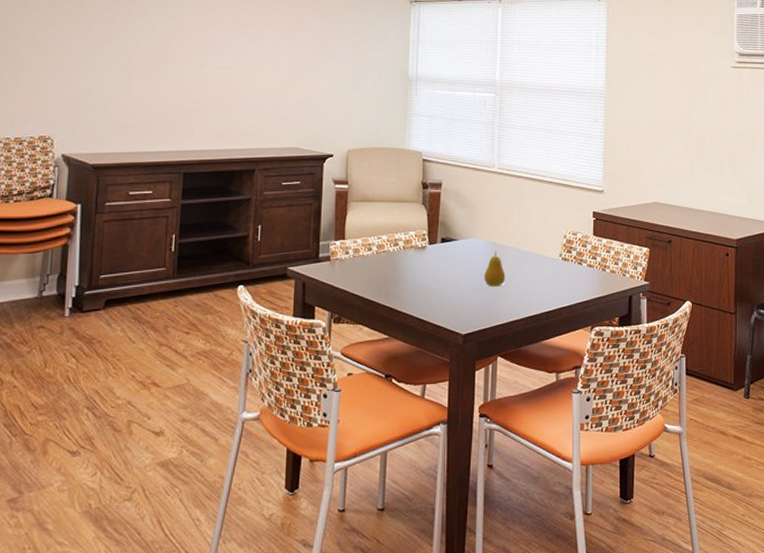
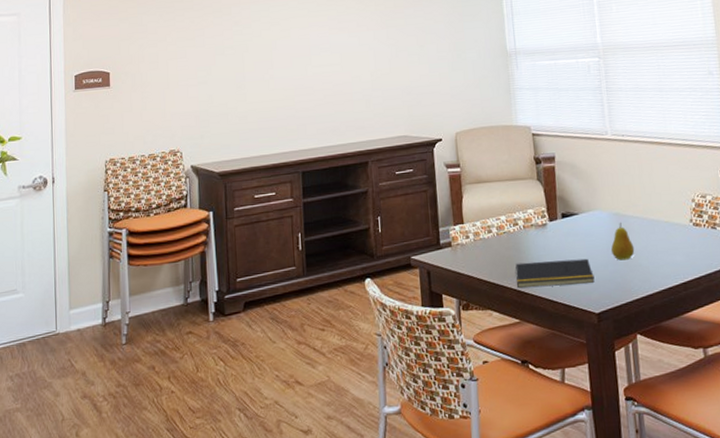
notepad: none [389,282,465,307] -> present [515,258,595,288]

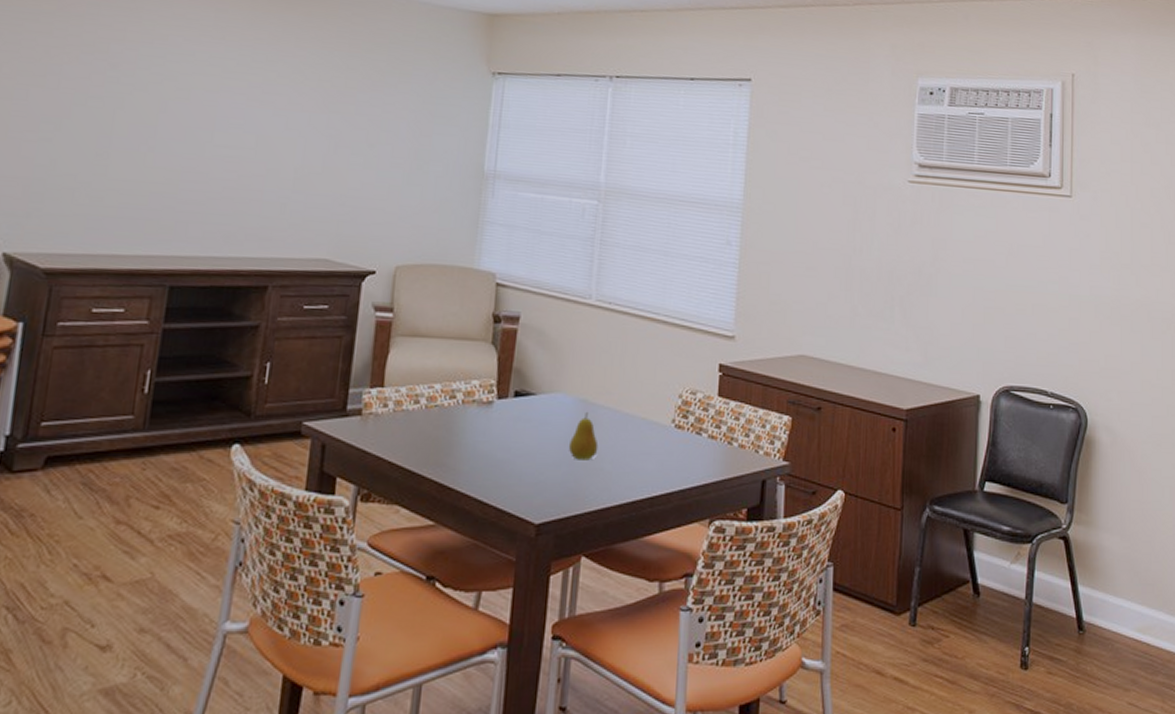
notepad: present [515,258,595,288] -> none [439,448,542,486]

